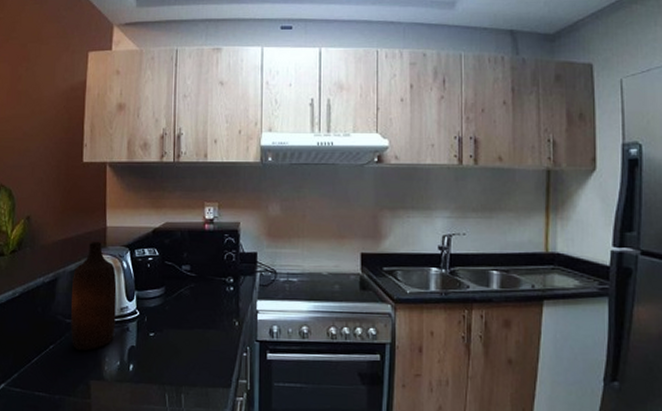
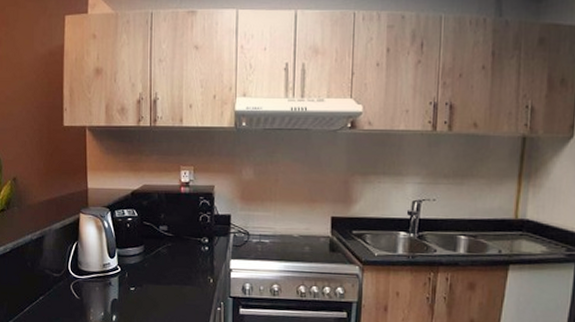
bottle: present [70,241,117,350] -> none [57,201,99,302]

